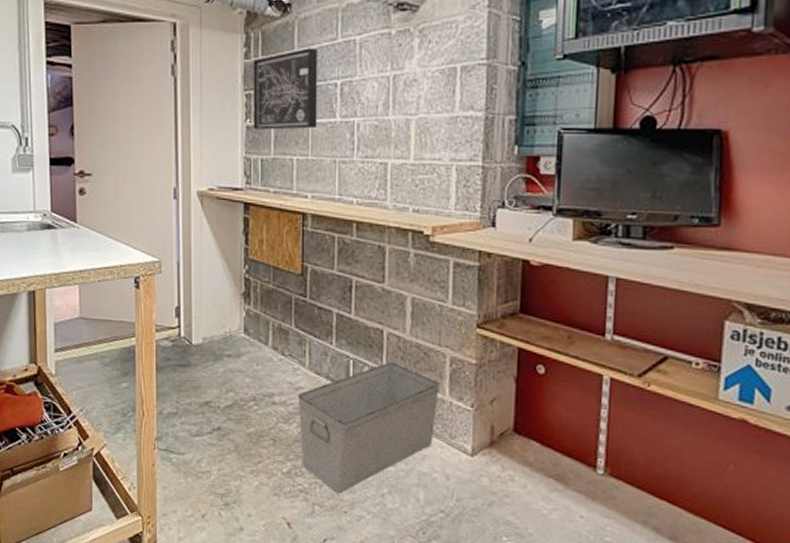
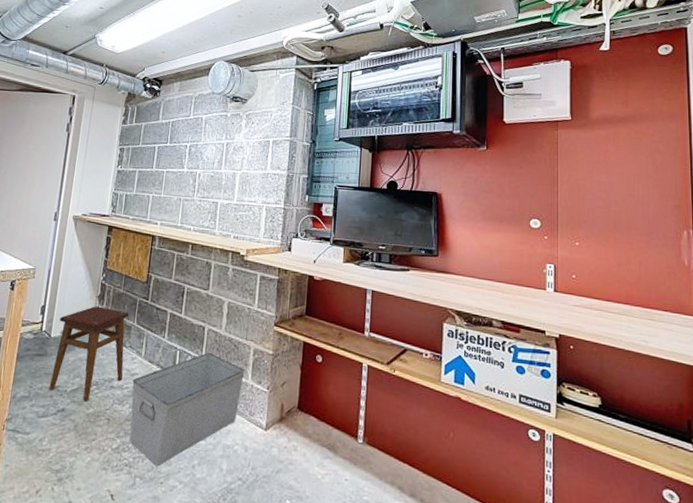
stool: none [199,306,286,419] -> present [49,306,130,402]
wall art: present [253,48,318,130] -> none [122,120,176,176]

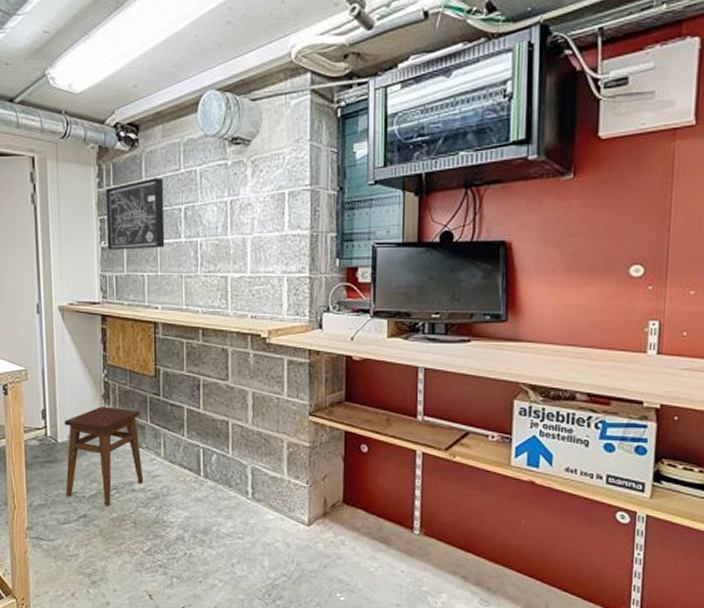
wall art: none [122,120,176,176] -> present [105,177,165,250]
storage bin: present [129,352,246,467] -> none [155,448,280,566]

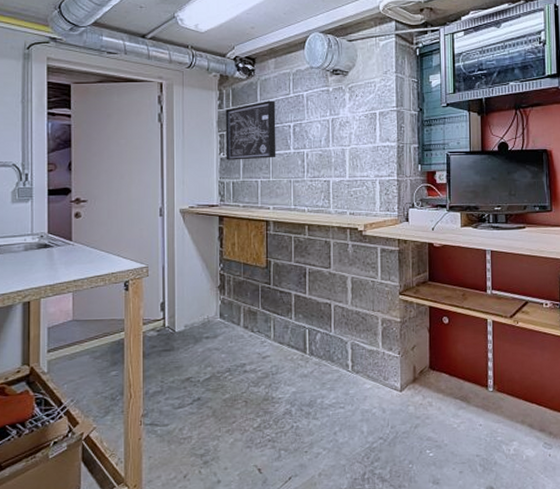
stool: present [64,406,144,506] -> none [181,296,255,388]

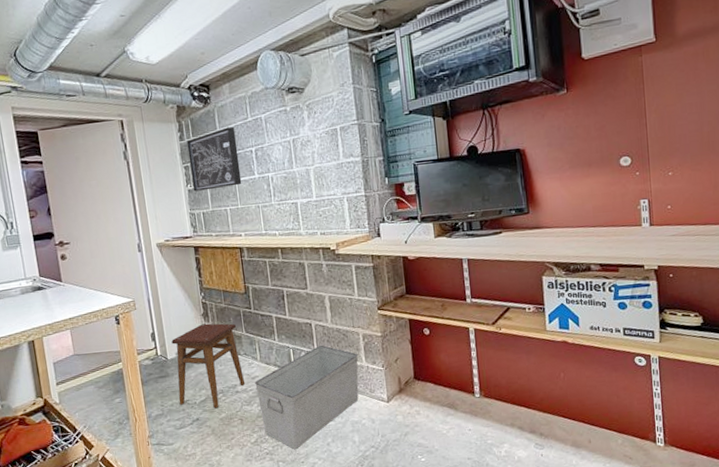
stool: none [181,296,255,388] -> present [171,323,246,409]
storage bin: none [265,327,375,438] -> present [255,345,359,450]

